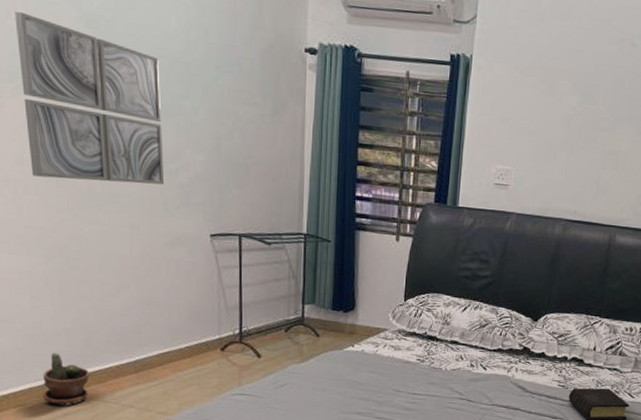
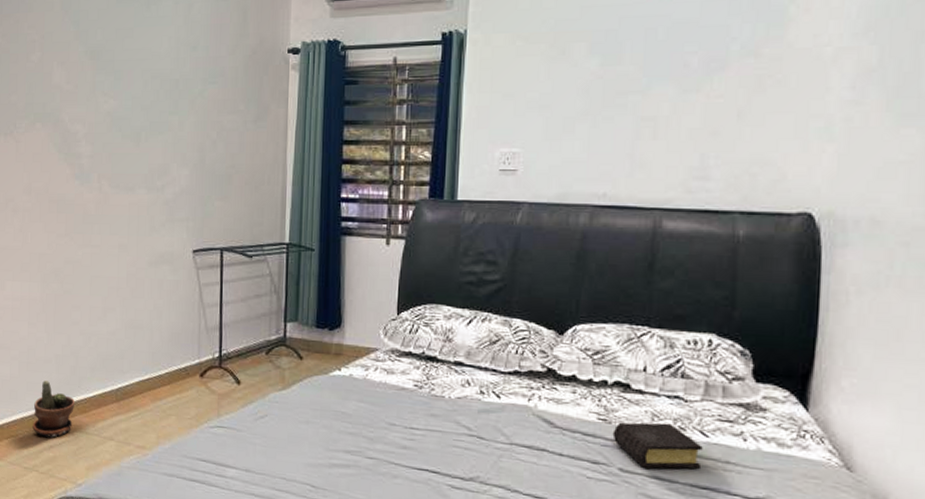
wall art: present [14,11,165,185] -> none [33,54,152,205]

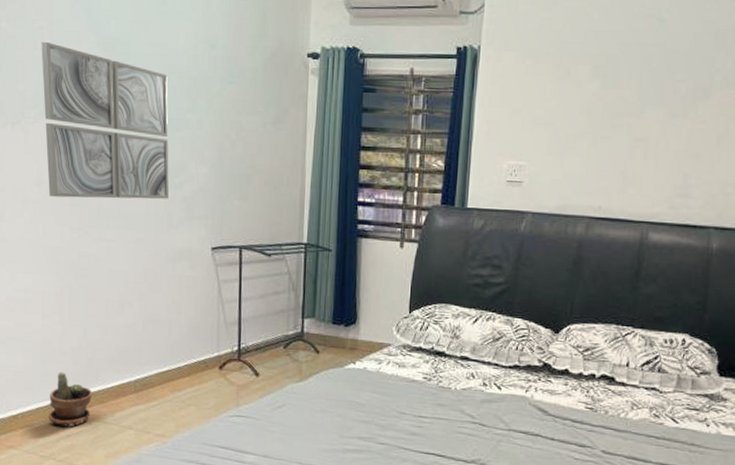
wall art: none [33,54,152,205] -> present [41,41,170,199]
book: present [612,422,703,469] -> none [597,410,673,451]

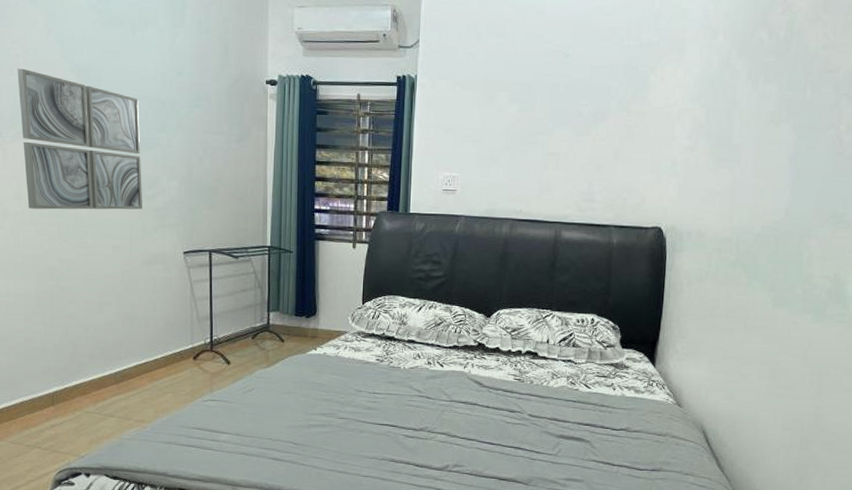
potted plant: present [49,372,93,427] -> none [33,368,75,418]

